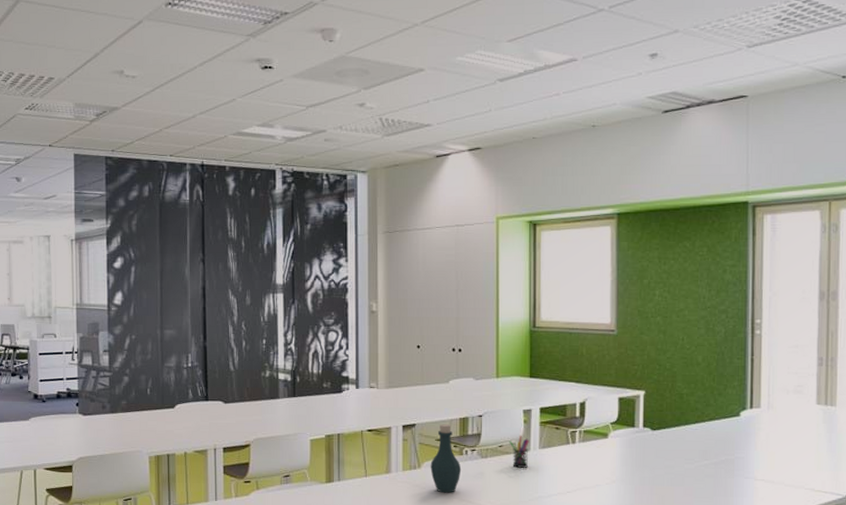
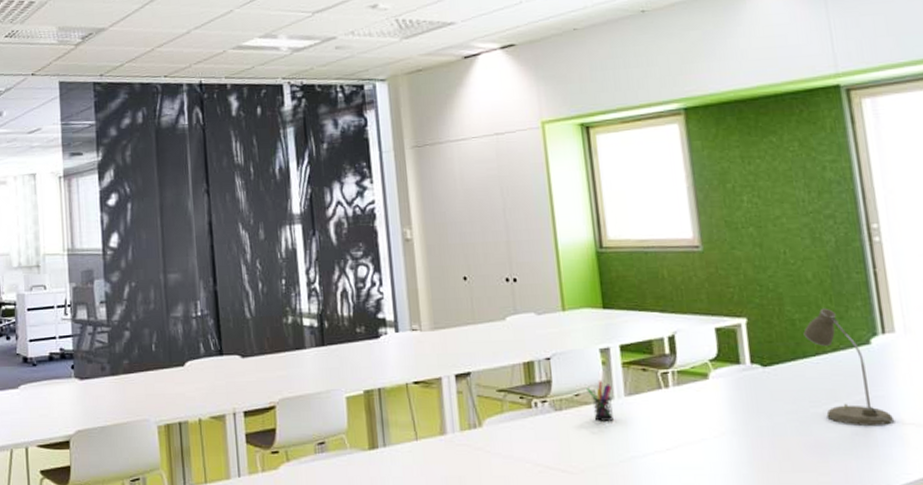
bottle: present [430,424,462,493] -> none [493,371,532,457]
desk lamp: none [688,385,748,480] -> present [803,308,894,426]

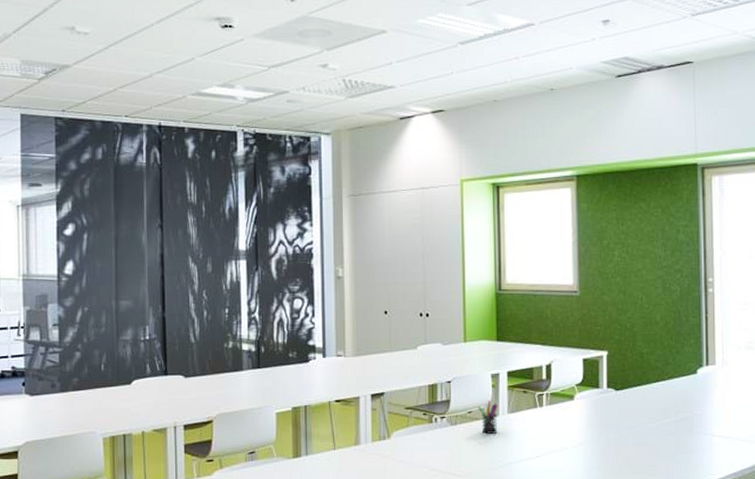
desk lamp: present [803,308,894,426] -> none [649,344,707,437]

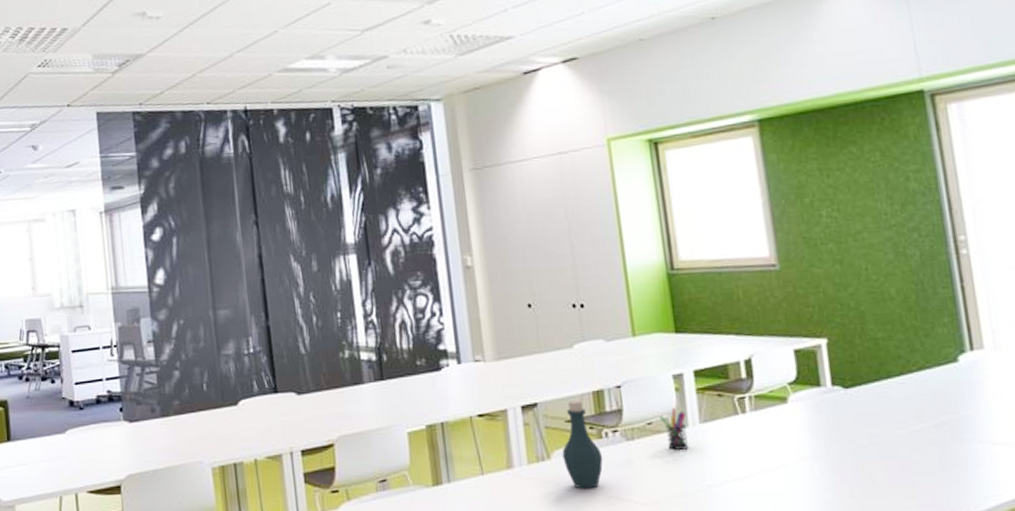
bottle: none [400,392,431,463] -> present [562,400,603,489]

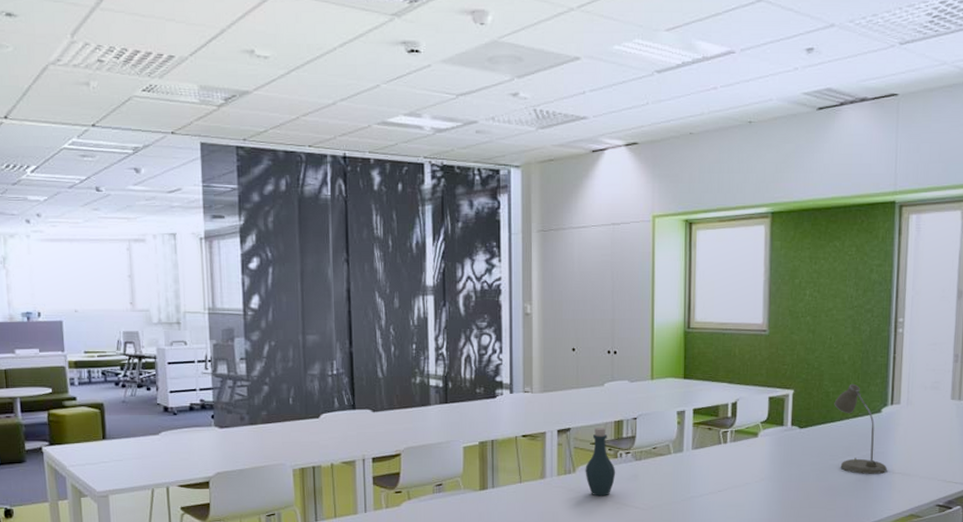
pen holder: present [659,407,688,450] -> none [663,436,682,469]
desk lamp: none [887,325,983,447] -> present [834,383,887,474]

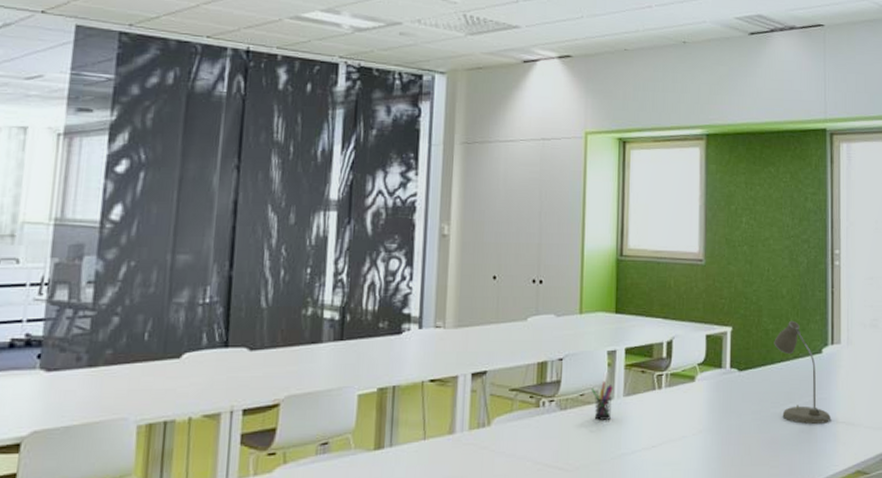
bottle: present [585,428,616,496] -> none [501,370,538,456]
pen holder: none [663,436,682,469] -> present [591,380,613,420]

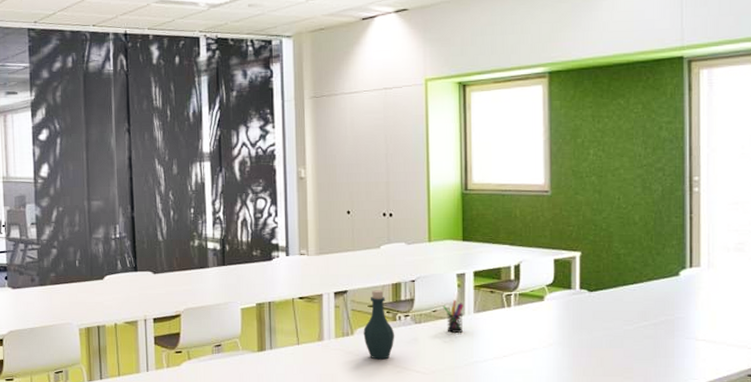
bottle: none [501,370,538,456] -> present [363,290,395,360]
desk lamp: present [774,320,830,424] -> none [626,245,689,340]

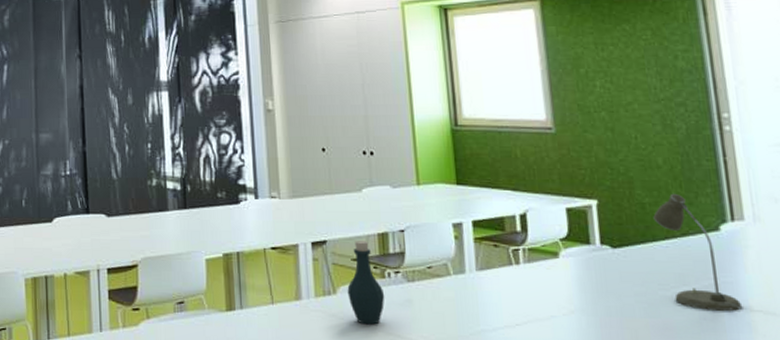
pen holder: present [443,299,464,333] -> none [439,253,465,294]
desk lamp: none [626,245,689,340] -> present [653,193,742,311]

